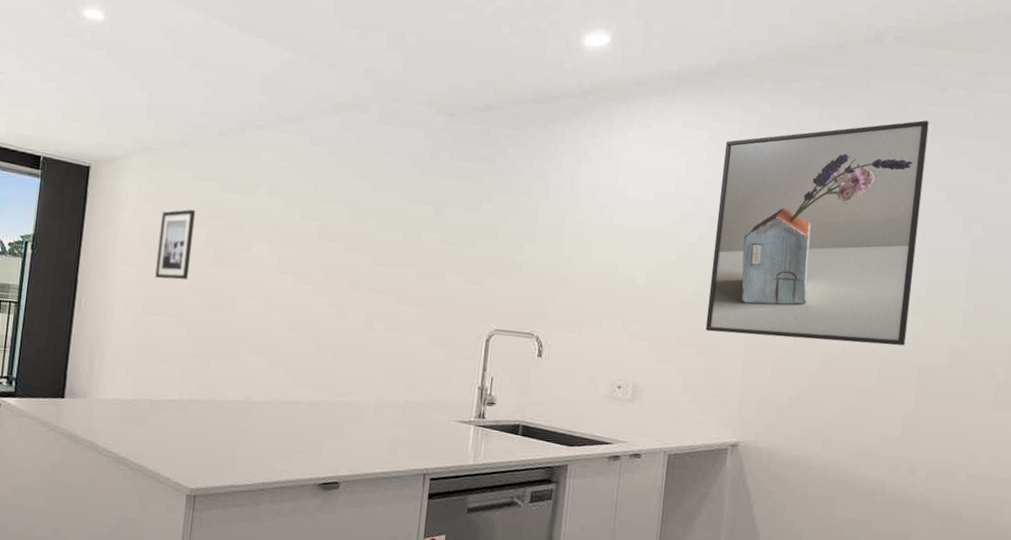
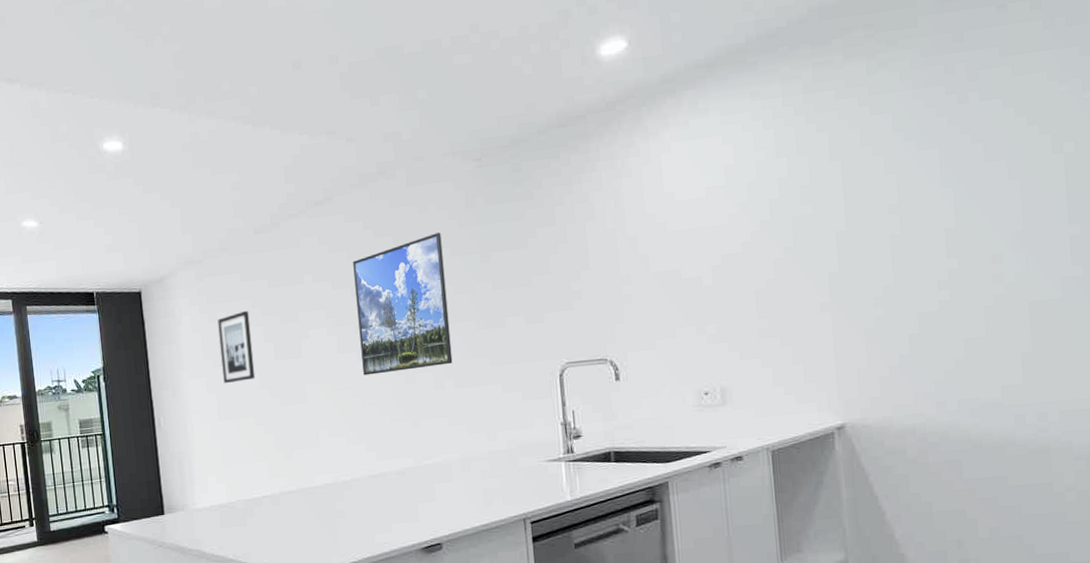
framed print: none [297,176,401,307] -> present [353,232,453,376]
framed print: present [705,120,929,346] -> none [770,44,1010,318]

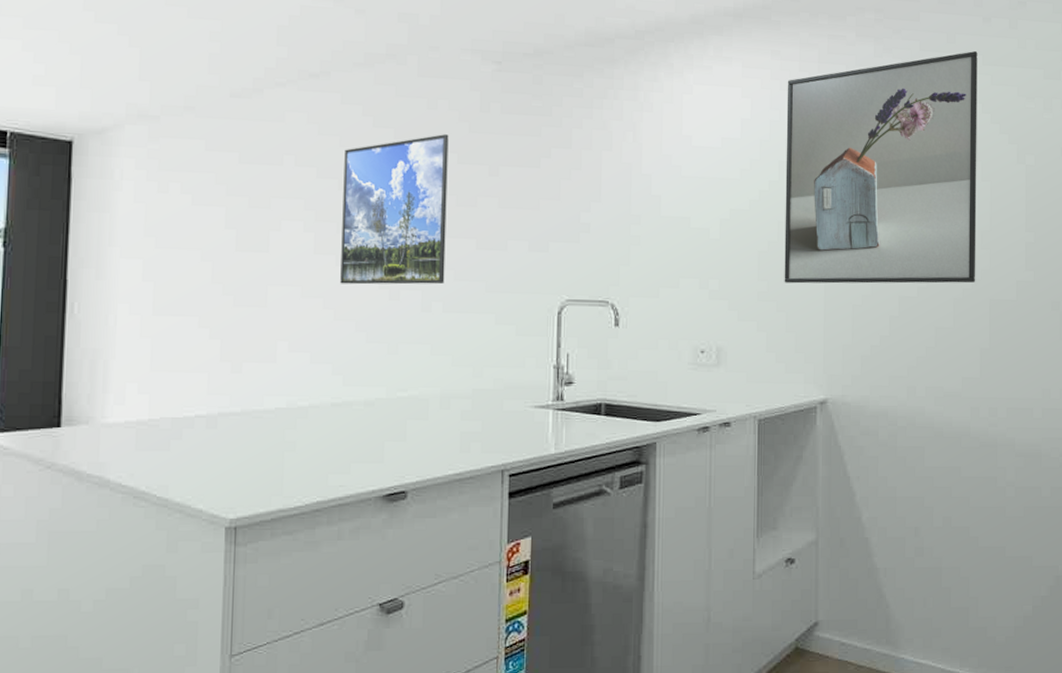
wall art: present [217,310,256,384] -> none [166,185,211,271]
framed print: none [770,44,1010,318] -> present [784,51,978,284]

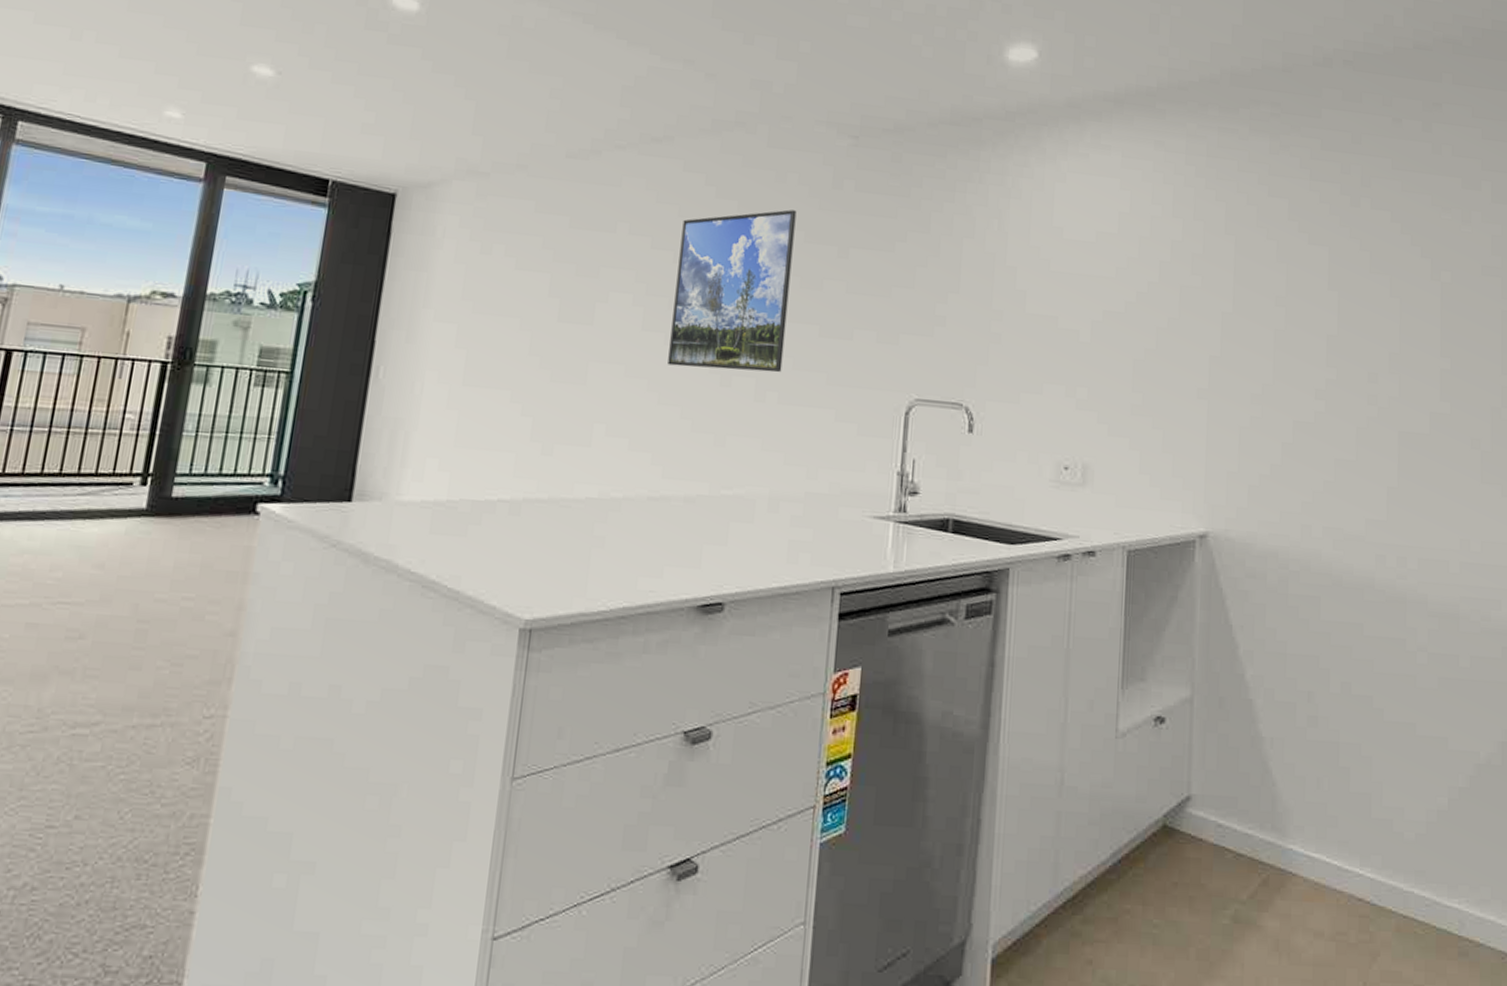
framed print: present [784,51,978,284] -> none [1162,153,1387,411]

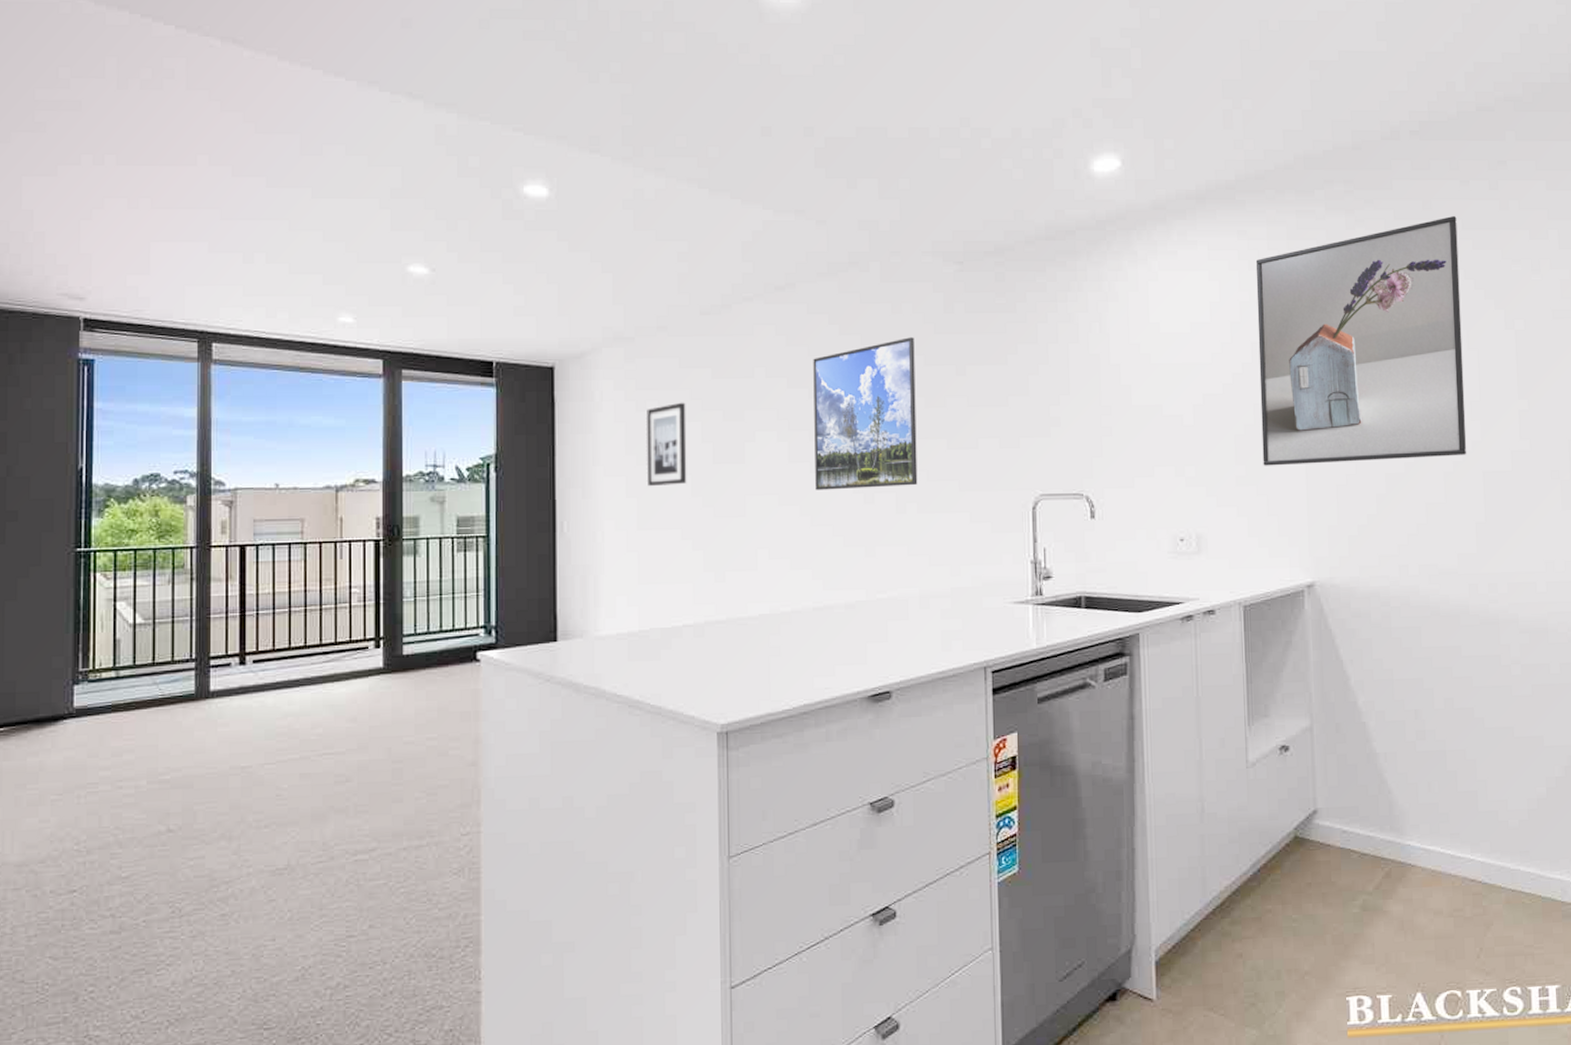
wall art: none [481,249,537,341] -> present [647,402,687,487]
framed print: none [1162,153,1387,411] -> present [1255,216,1467,466]

